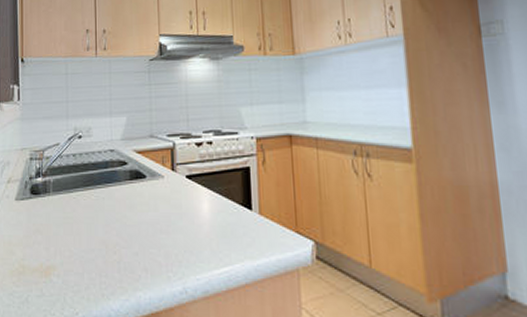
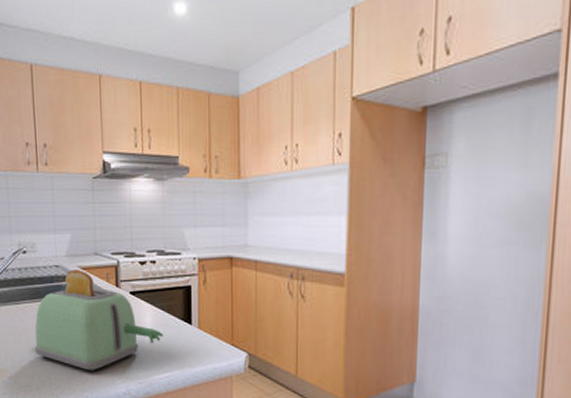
toaster: none [85,153,223,267] -> present [34,270,164,372]

